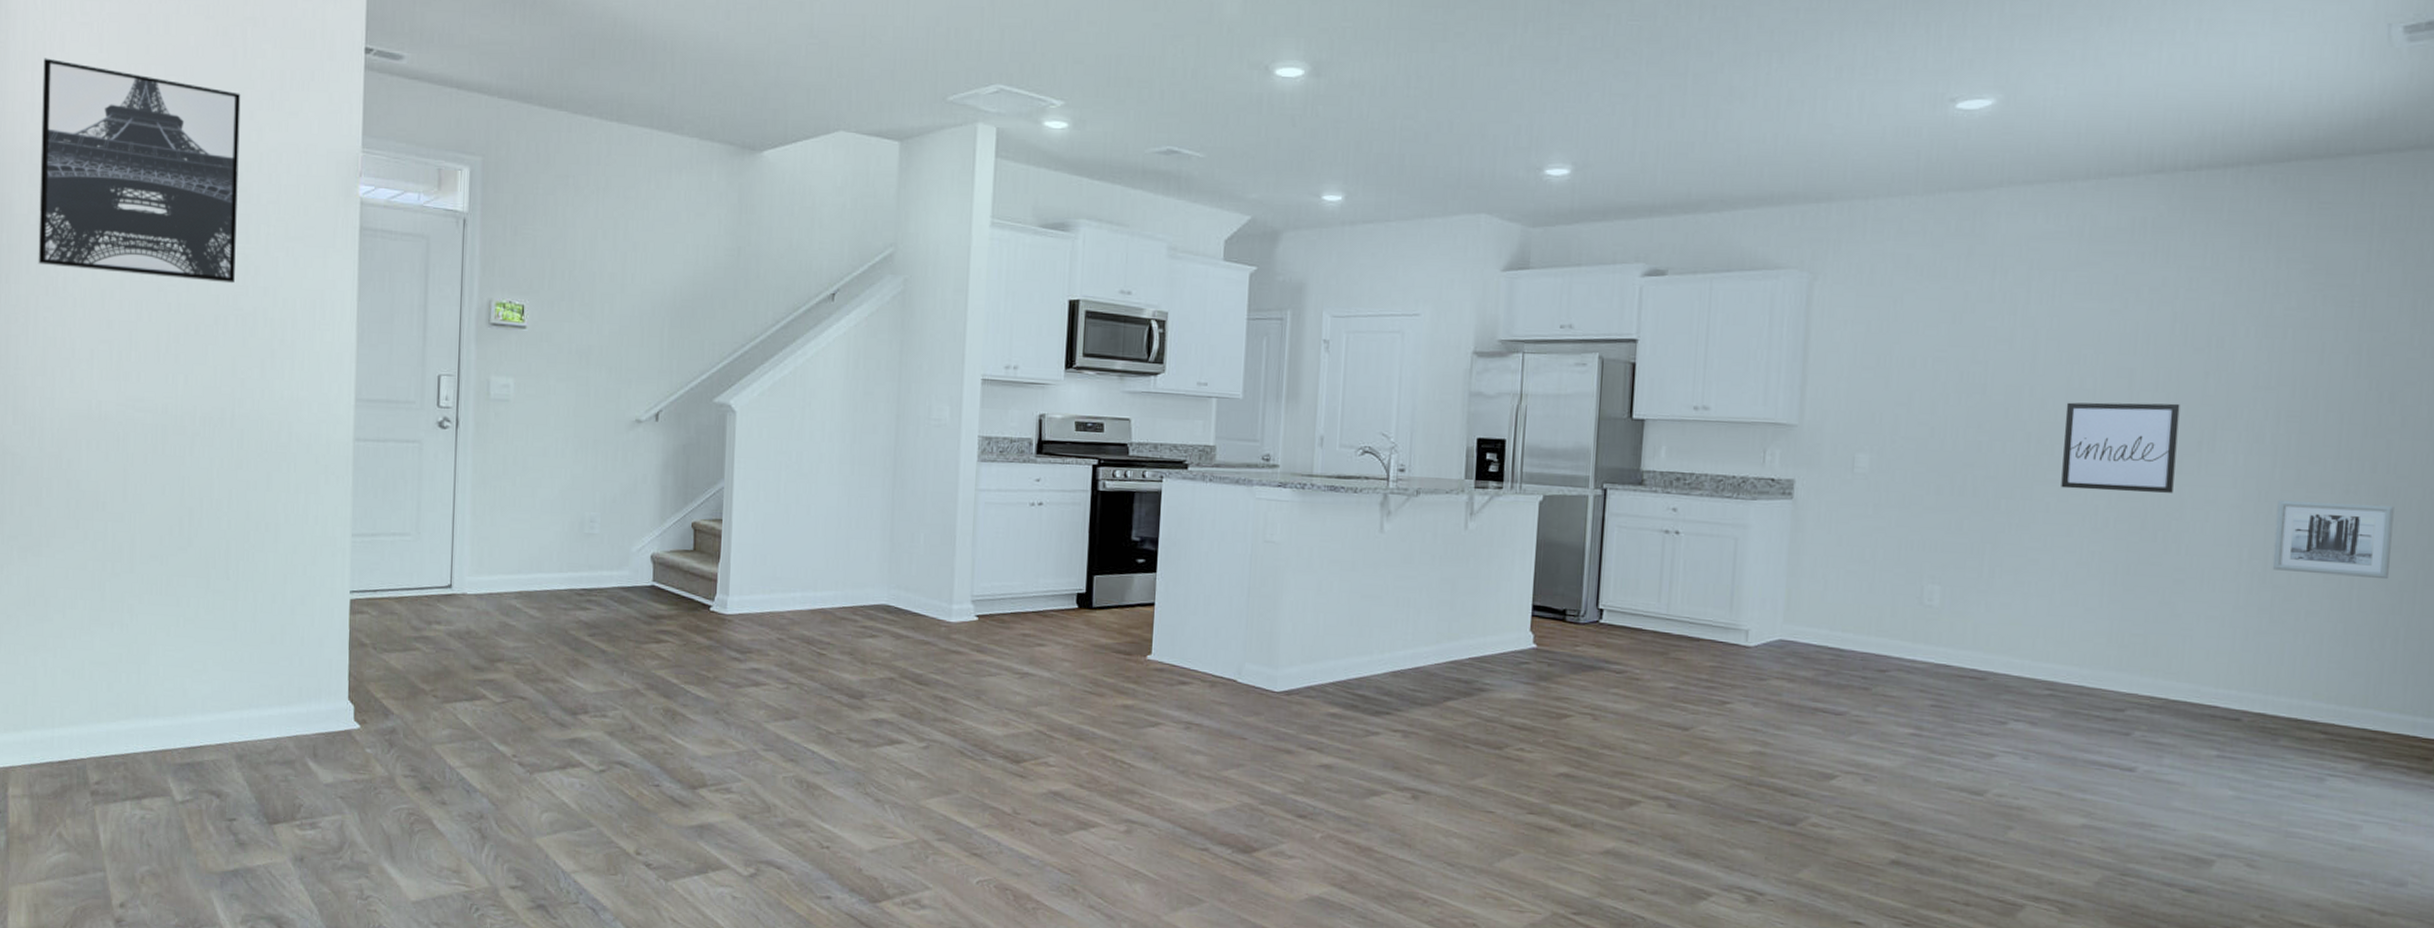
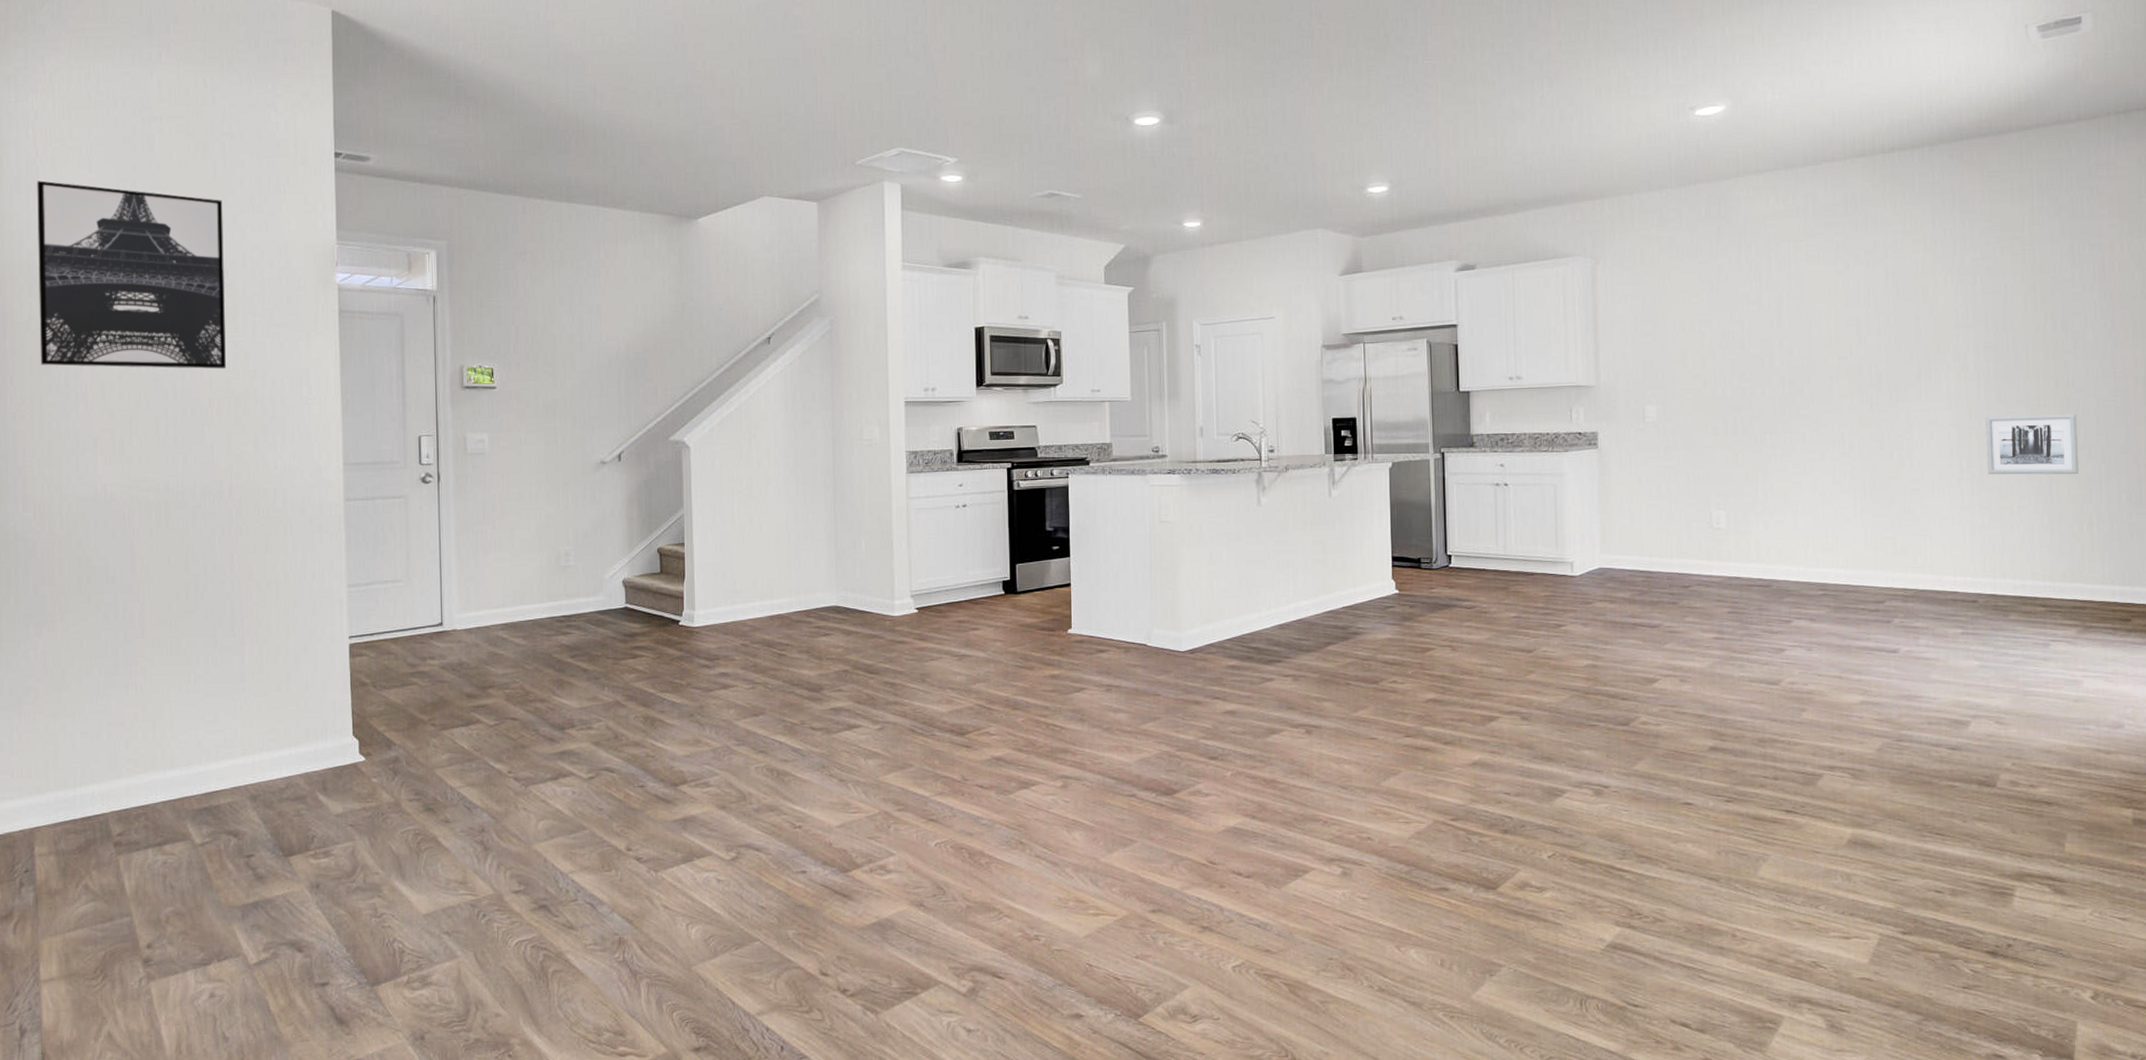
wall art: present [2061,402,2180,493] -> none [1809,344,1902,421]

